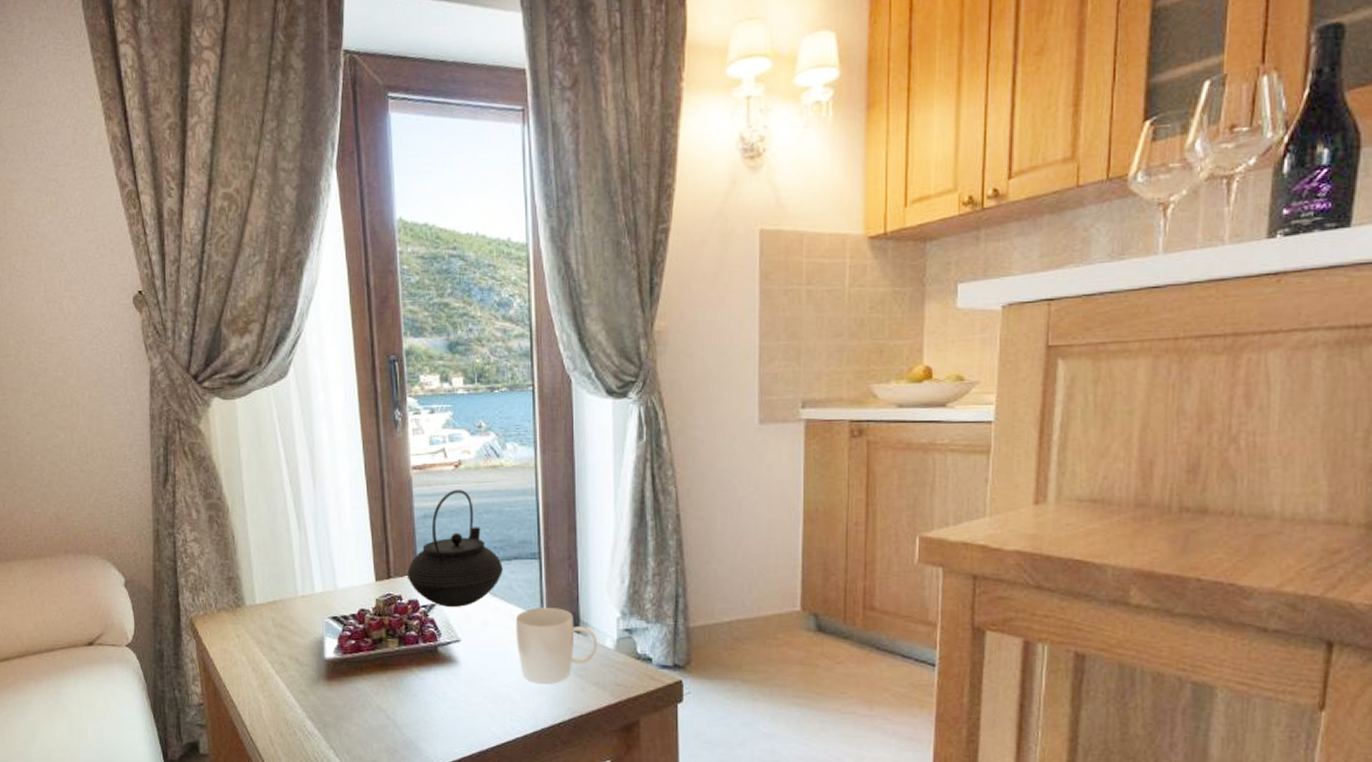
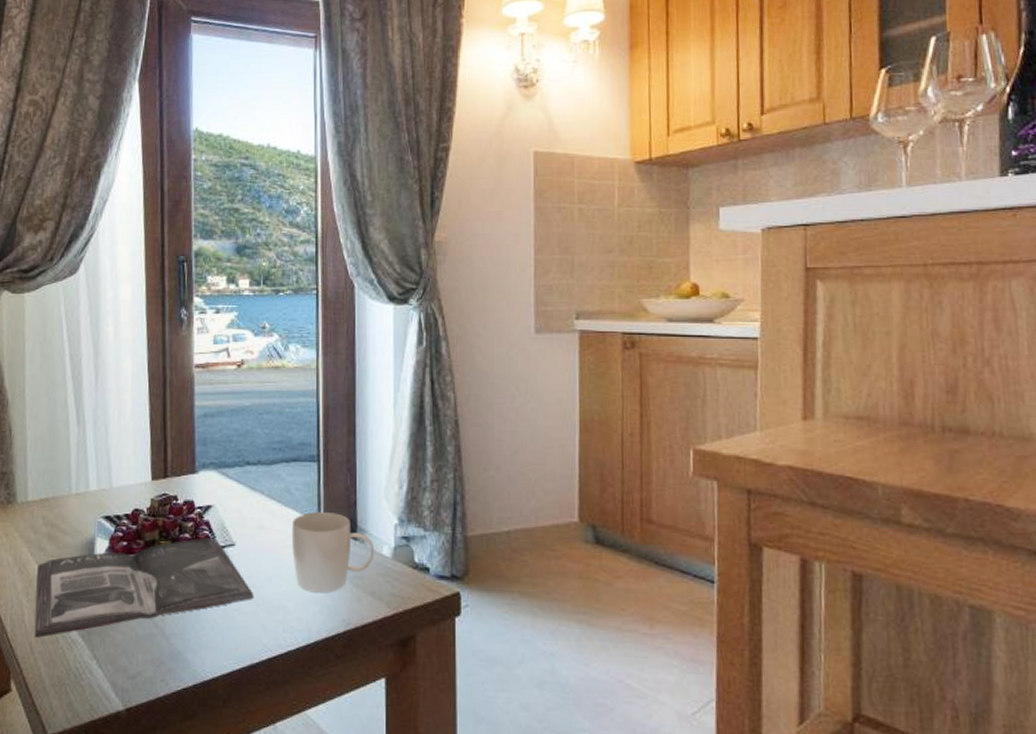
magazine: none [270,634,481,732] -> present [34,537,254,639]
teapot: present [406,489,503,607] -> none [183,388,281,509]

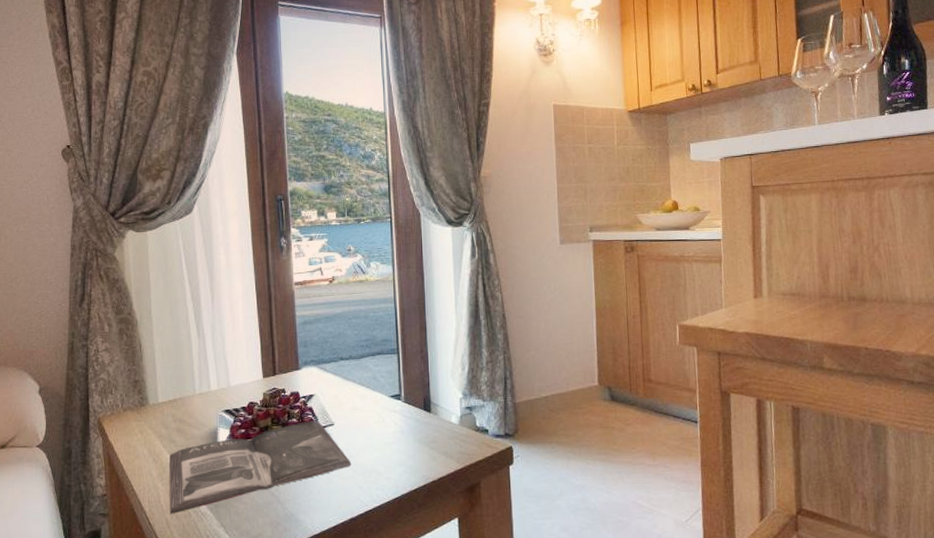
mug: present [291,512,375,595] -> none [379,393,446,458]

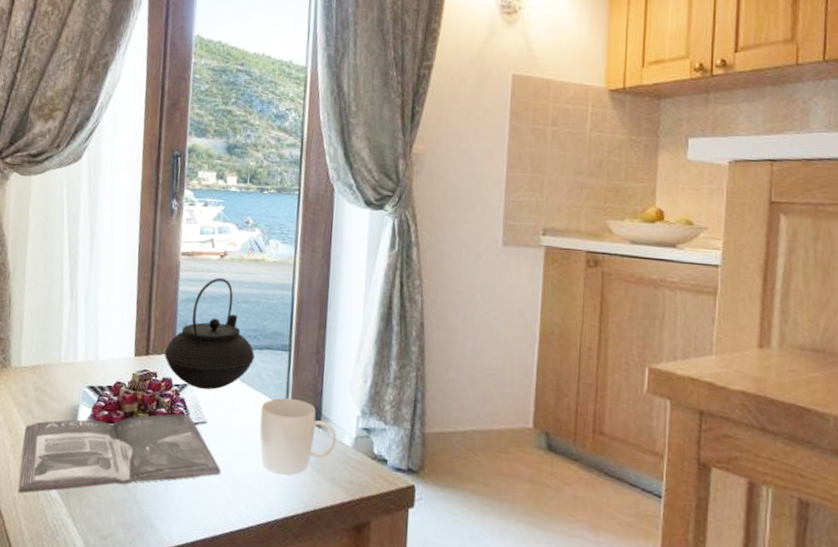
teapot: none [289,299,369,397] -> present [164,277,255,390]
mug: none [379,393,446,458] -> present [259,398,337,476]

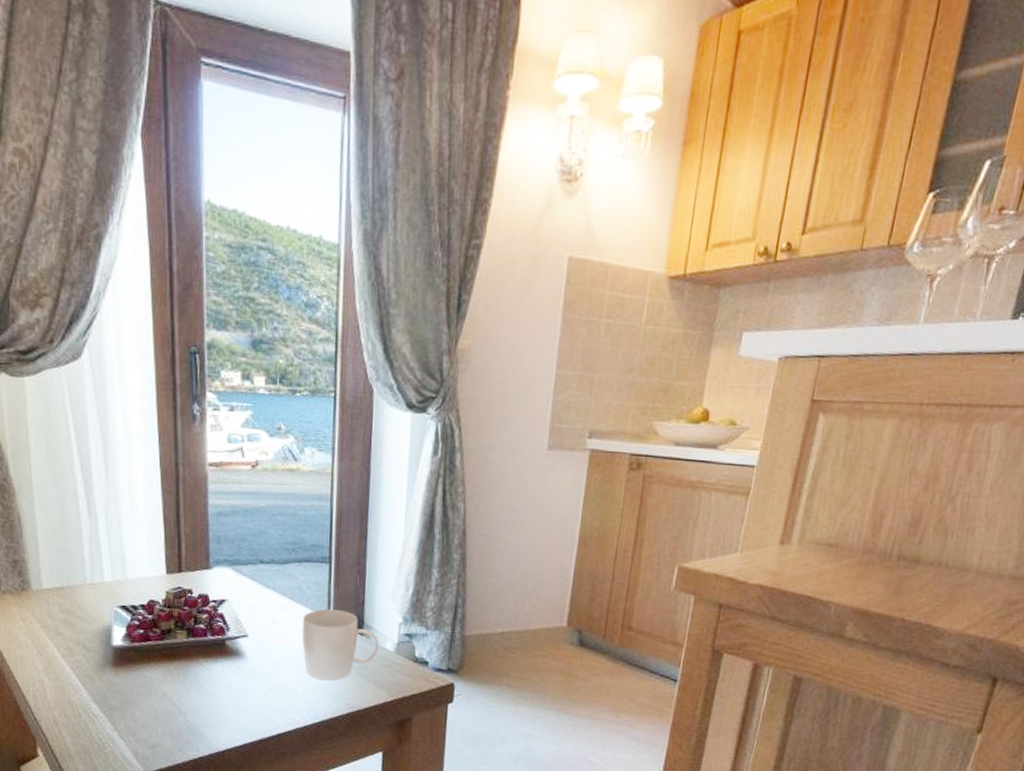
magazine: present [17,413,222,494] -> none [56,628,266,713]
teapot: present [164,277,255,390] -> none [198,489,294,604]

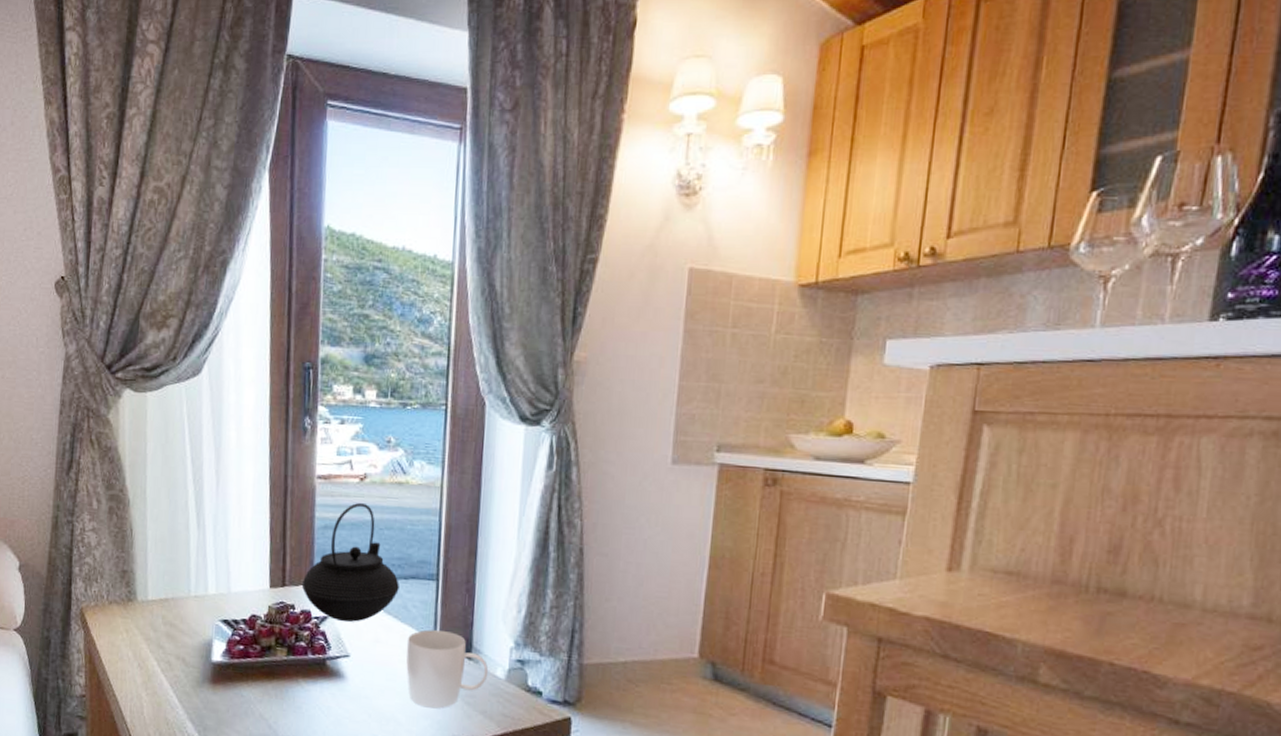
teapot: none [198,489,294,604] -> present [301,502,399,622]

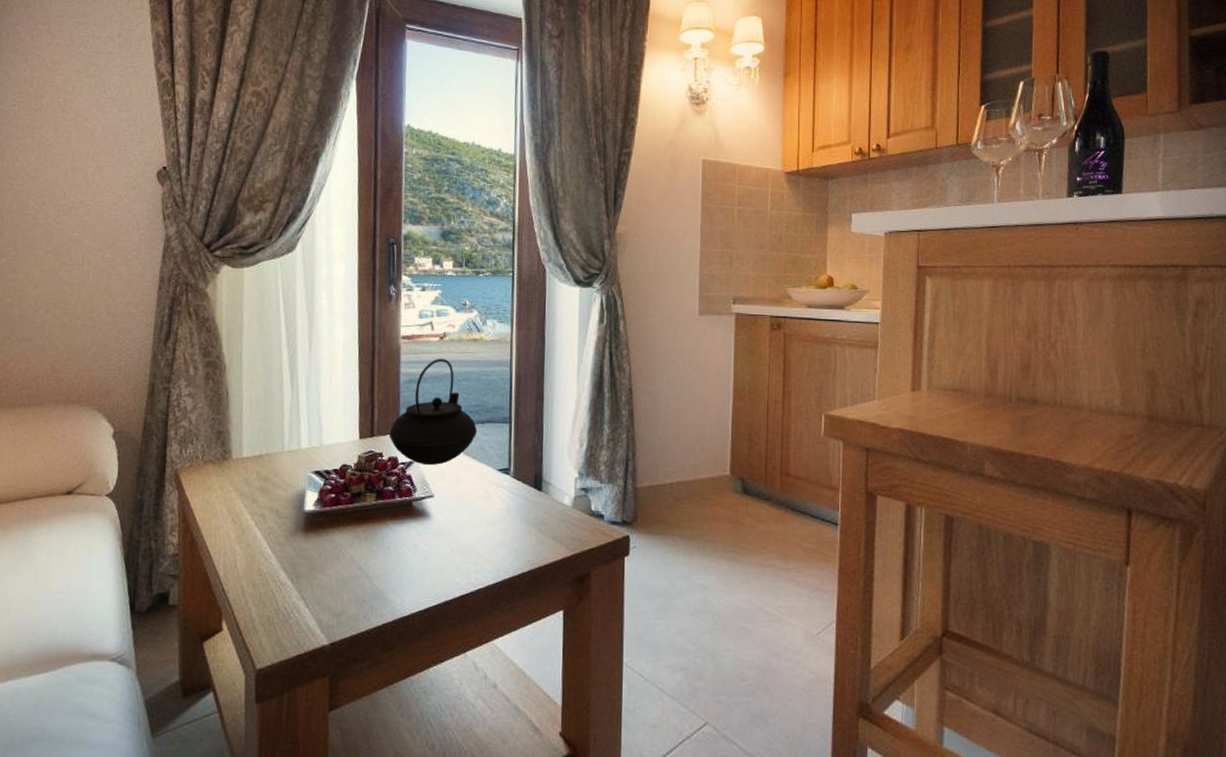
mug: present [406,629,489,710] -> none [484,467,557,539]

